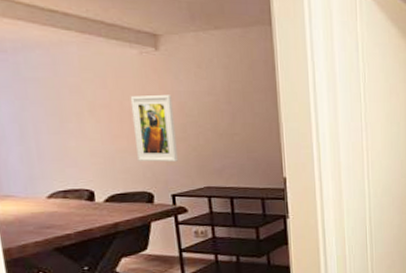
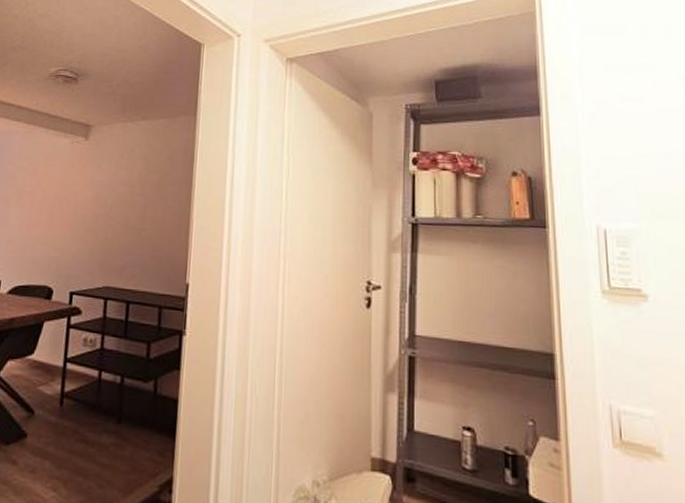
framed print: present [130,94,178,162] -> none [47,183,91,255]

